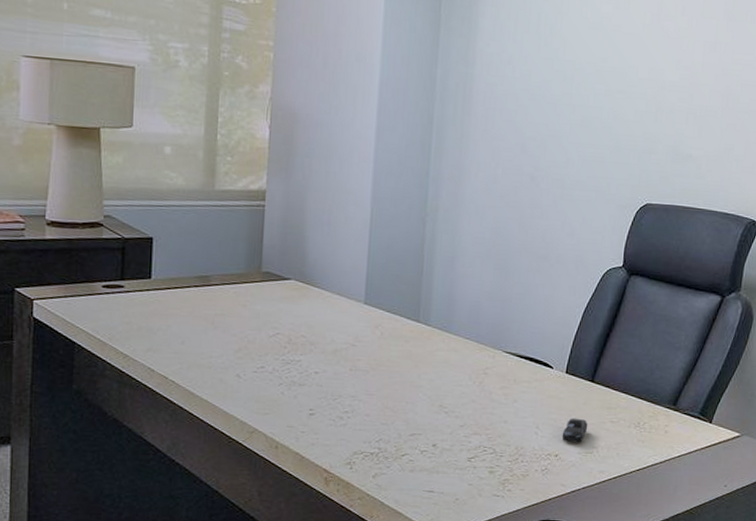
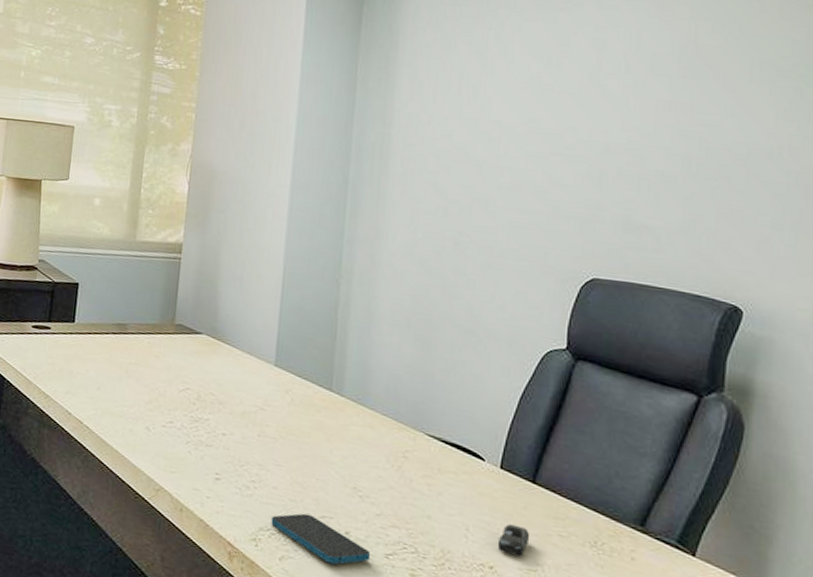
smartphone: none [364,434,456,474] -> present [271,513,371,565]

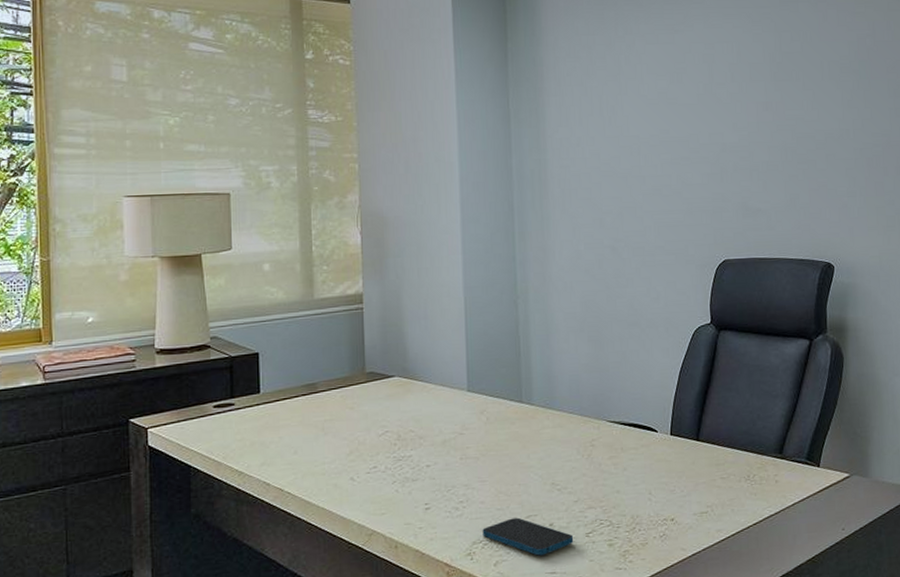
computer mouse: present [497,523,530,557] -> none [675,478,700,504]

